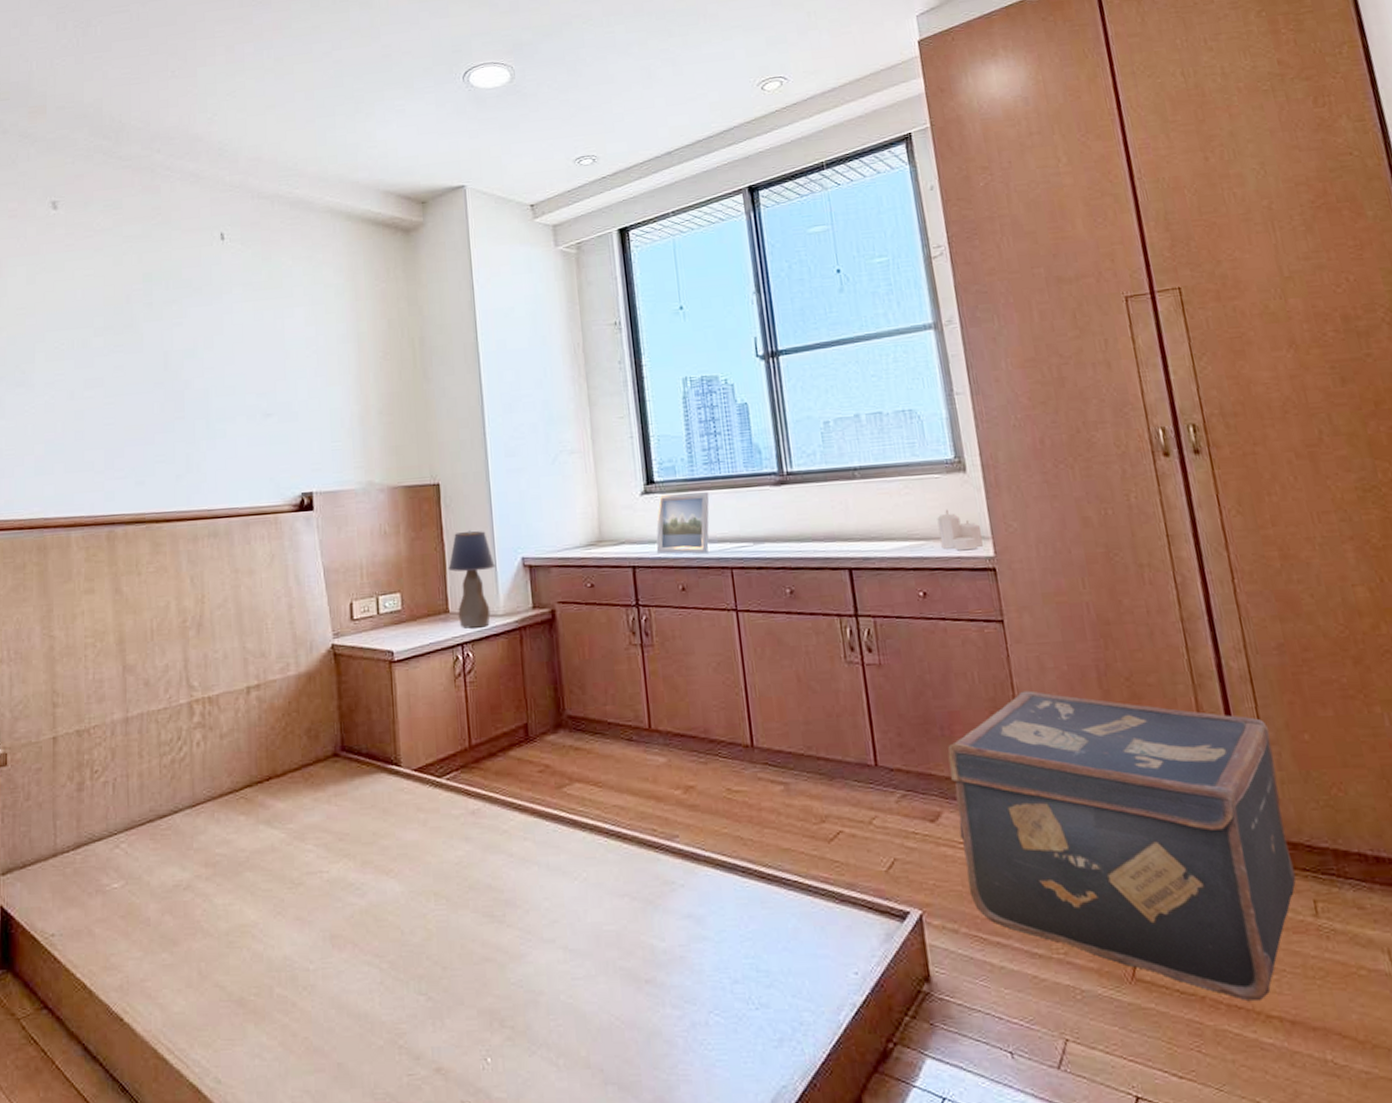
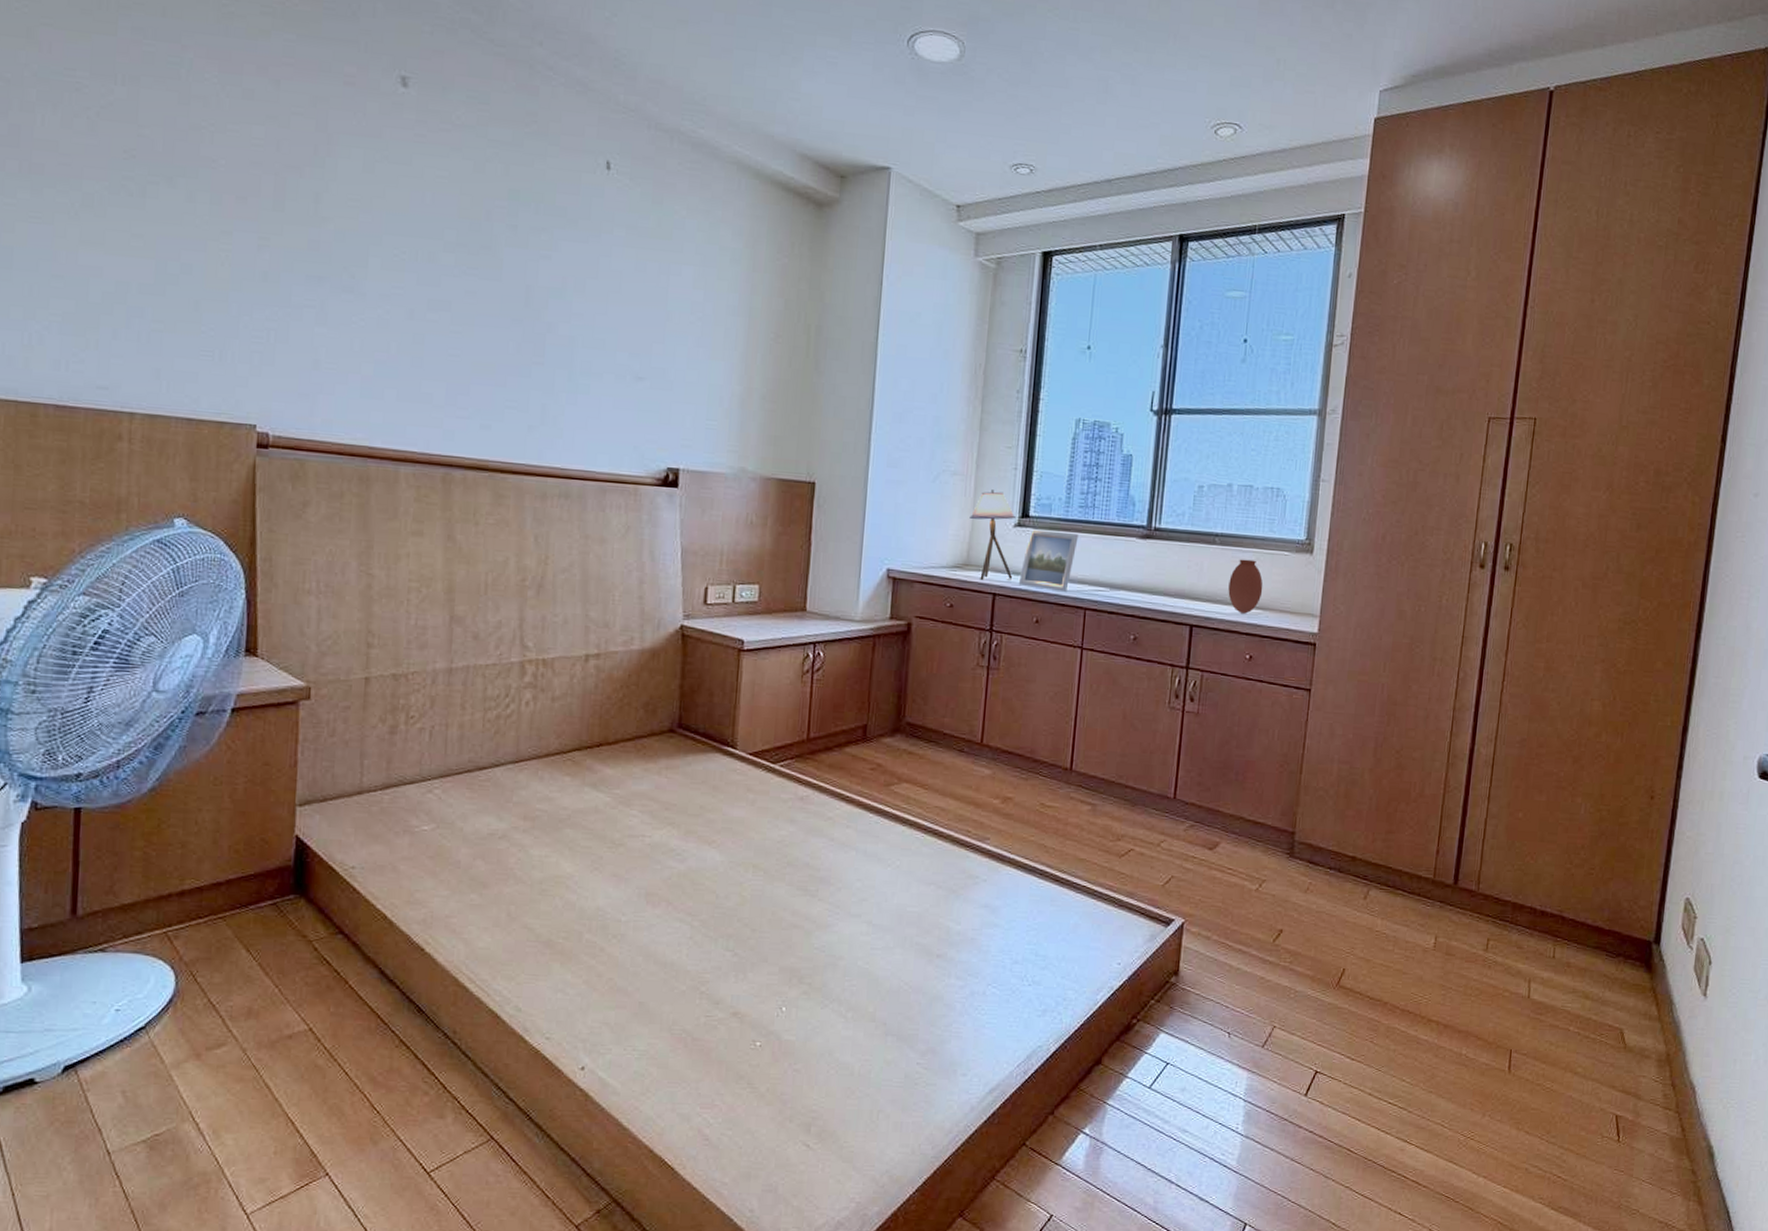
table lamp: present [448,529,495,629] -> none [811,533,860,630]
table lamp: none [594,461,650,555] -> present [969,489,1017,582]
vase: none [880,488,921,548] -> present [1228,559,1263,614]
candle: present [937,509,983,551] -> none [1275,584,1312,625]
suitcase: present [947,690,1297,1002] -> none [1226,751,1494,1009]

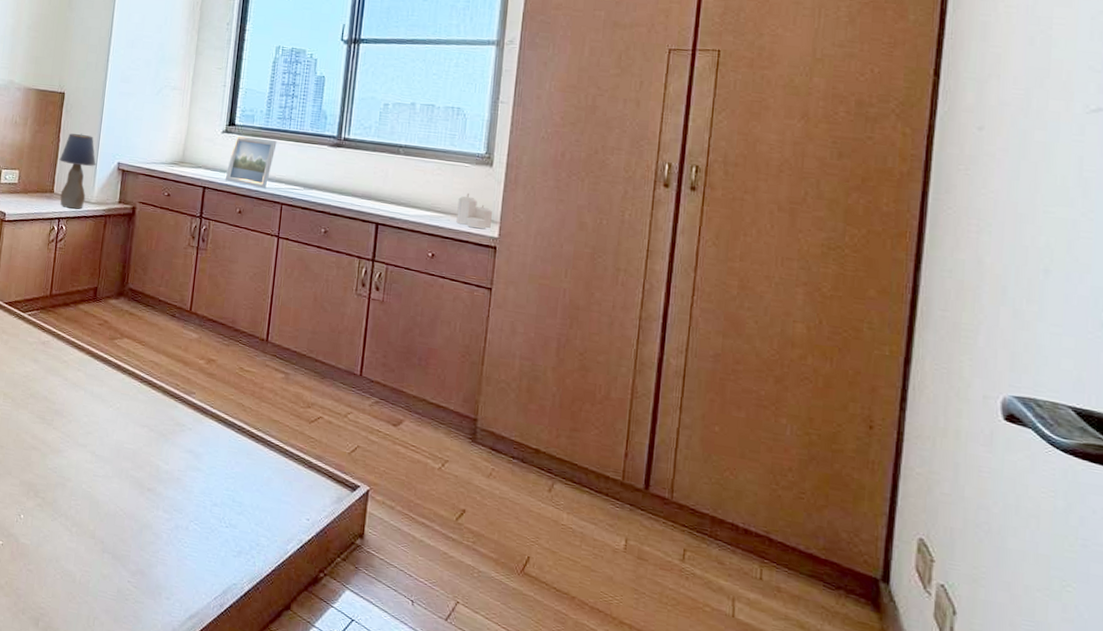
table lamp: none [811,533,860,630] -> present [59,132,96,209]
table lamp: present [969,489,1017,582] -> none [185,102,225,178]
vase: present [1228,559,1263,614] -> none [411,168,445,216]
candle: none [1275,584,1312,625] -> present [456,192,492,230]

